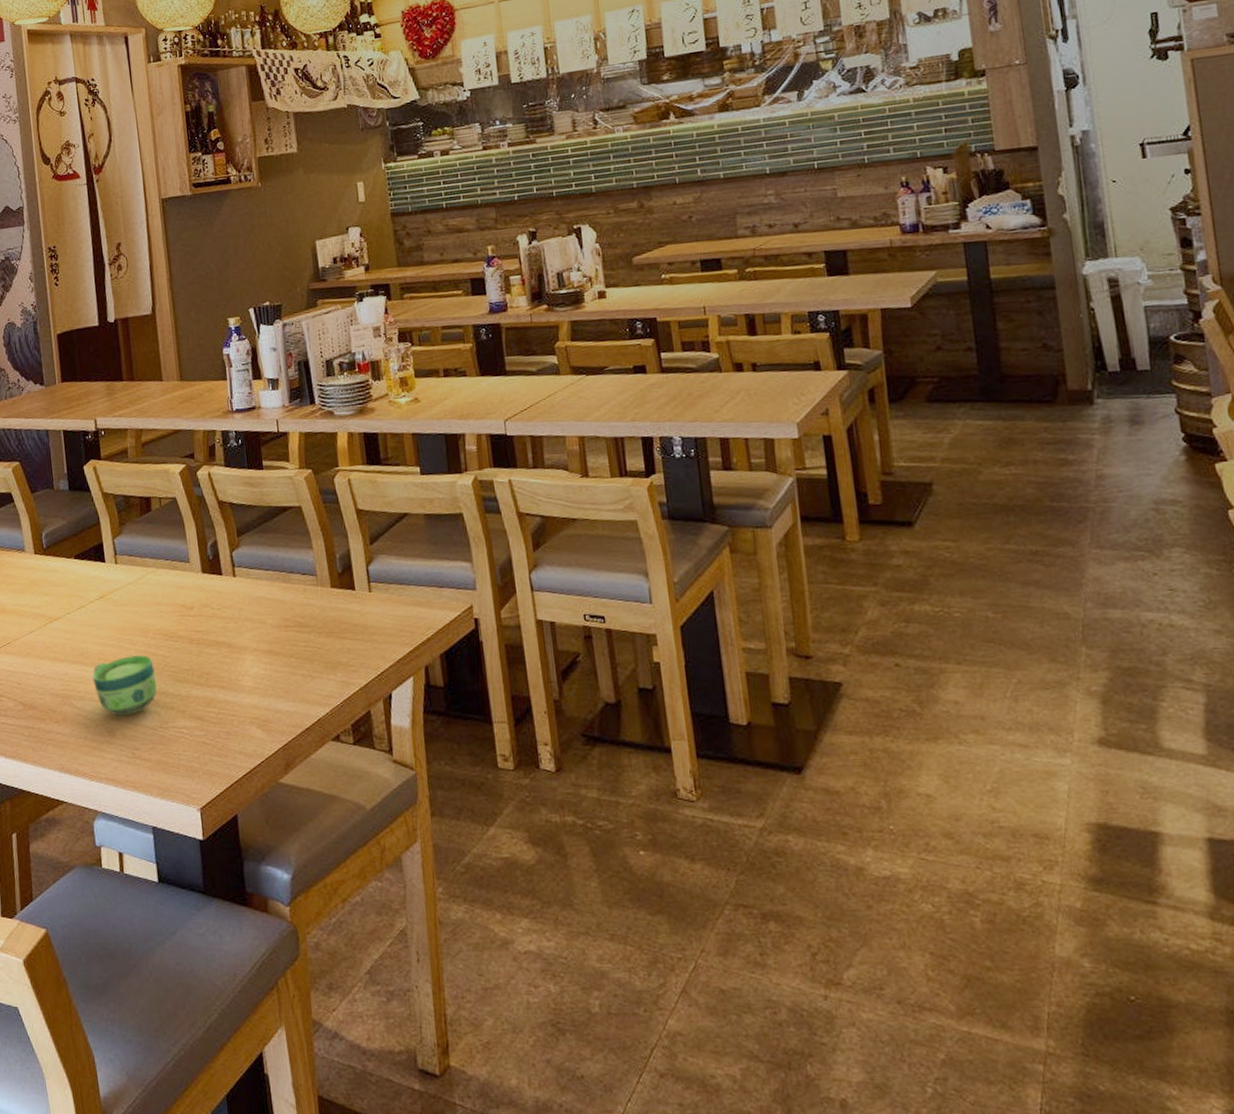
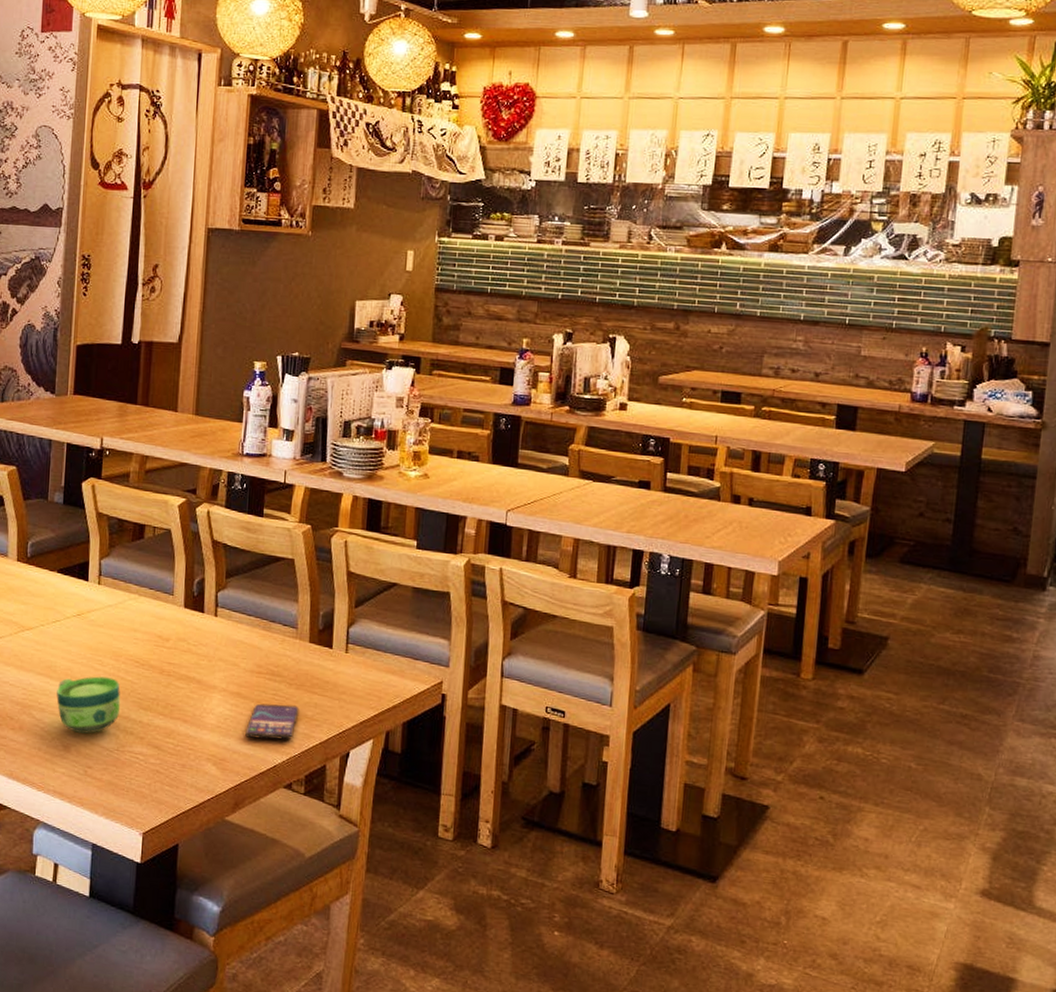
smartphone: none [284,654,333,694] -> present [245,703,299,740]

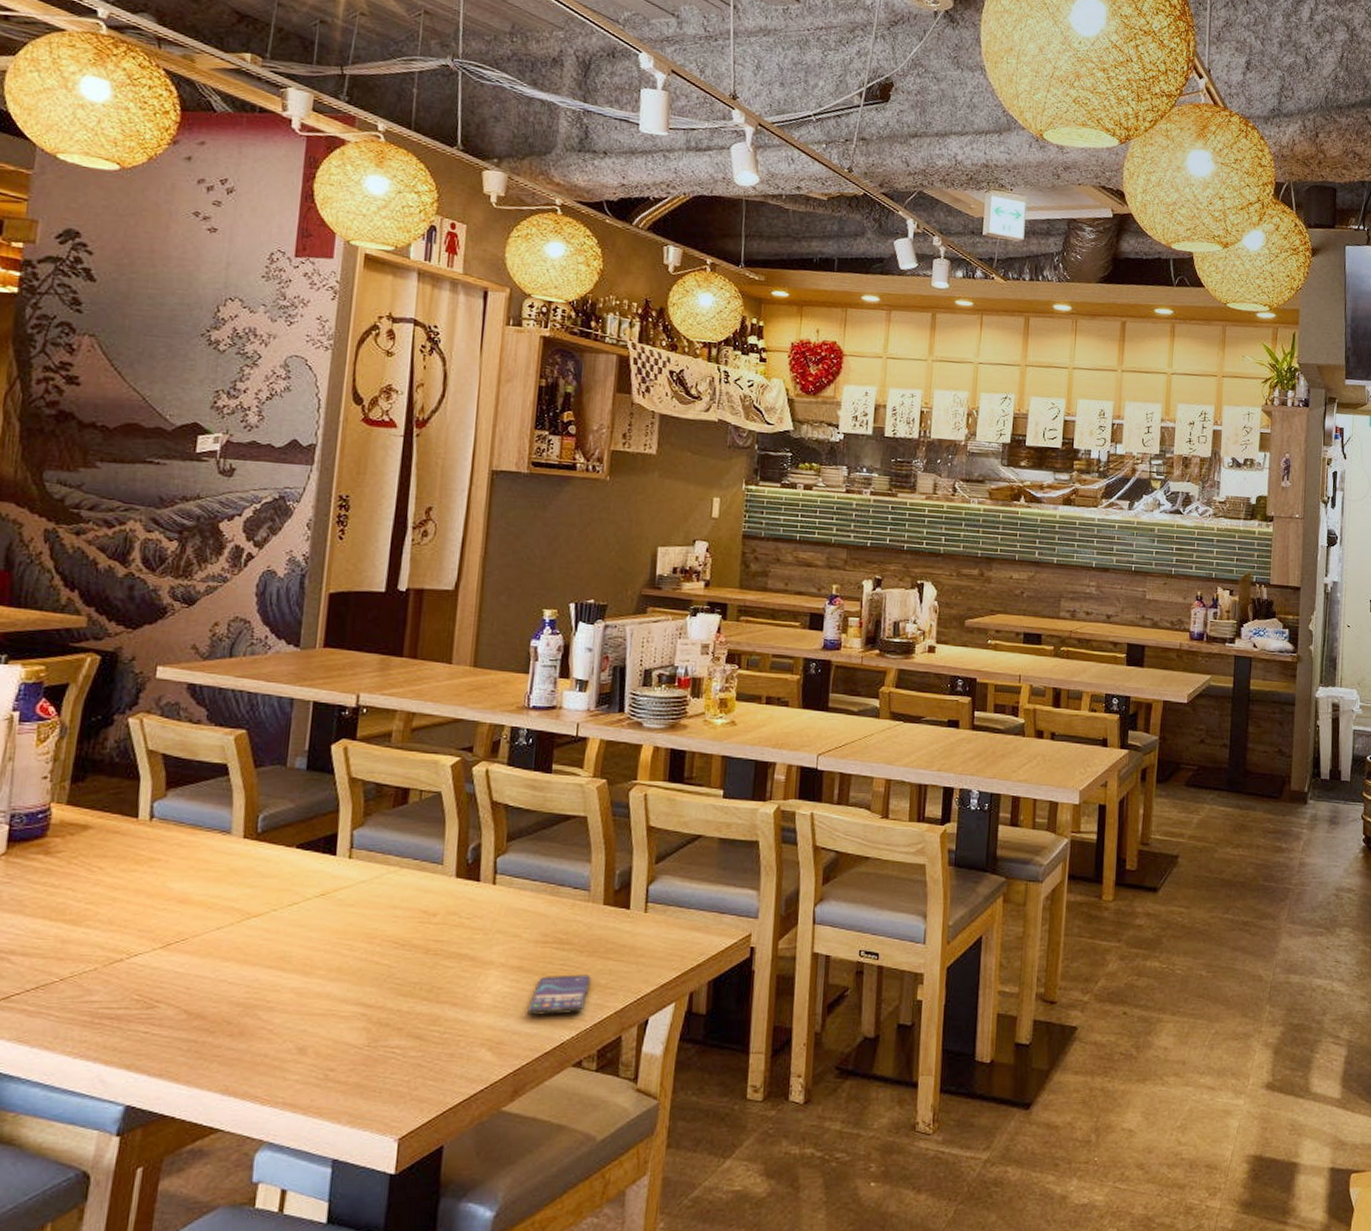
cup: present [56,676,121,734] -> none [290,963,375,1031]

